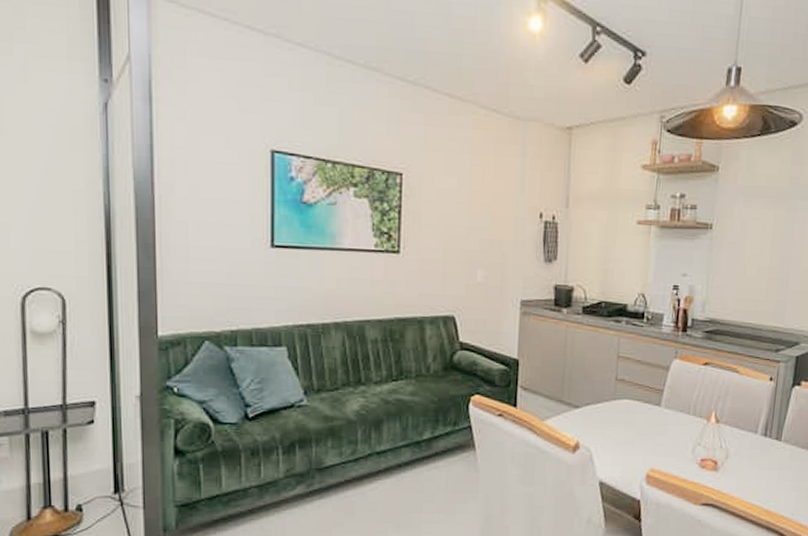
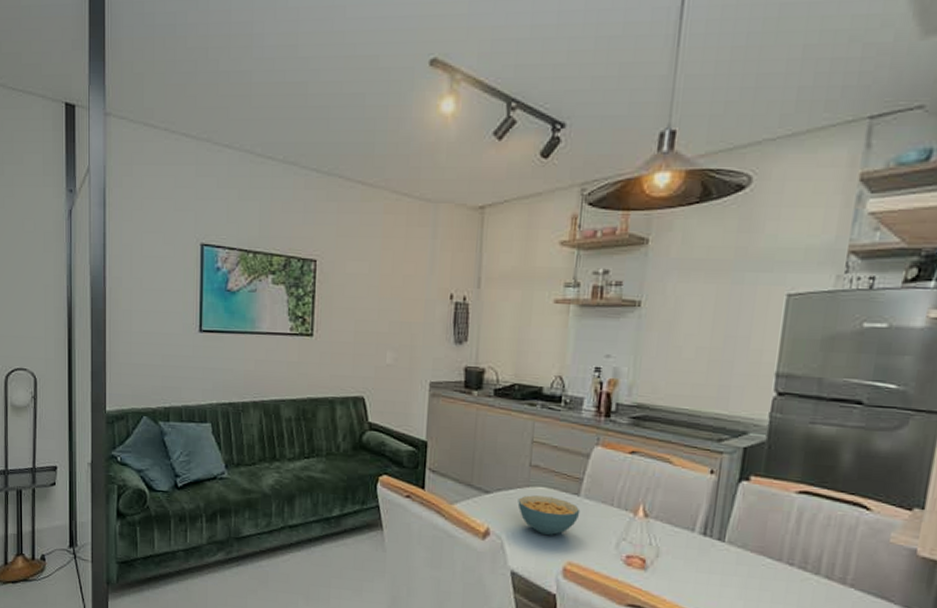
cereal bowl: none [605,408,661,446] -> present [517,495,581,536]

